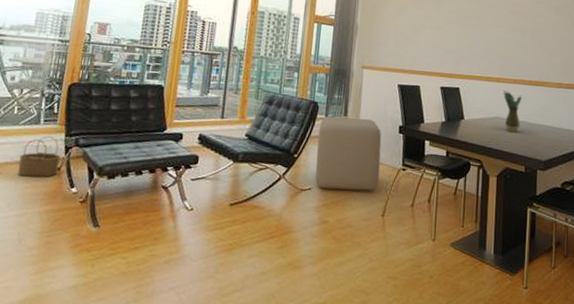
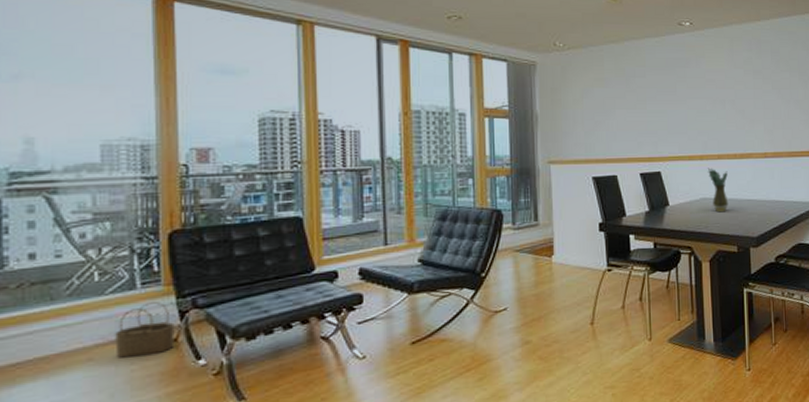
pouf: present [315,116,382,191] -> none [506,220,584,306]

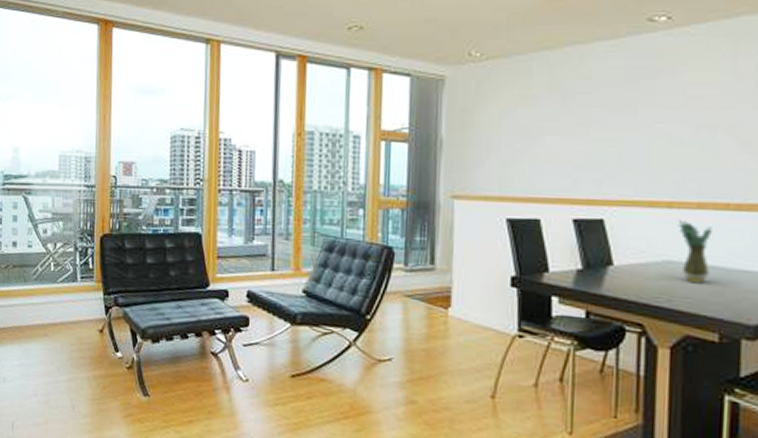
wicker basket: present [115,302,175,358] -> none [62,295,102,341]

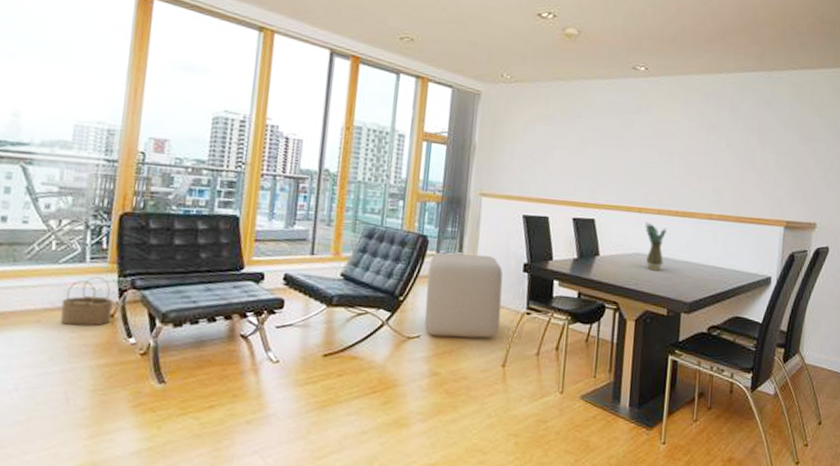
wicker basket: none [62,295,102,341] -> present [60,277,114,327]
pouf: none [395,265,486,364] -> present [424,253,503,339]

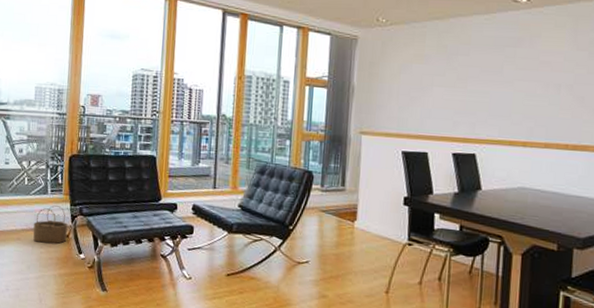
pouf: present [424,253,503,339] -> none [312,187,384,266]
vase: present [644,222,667,271] -> none [530,156,555,206]

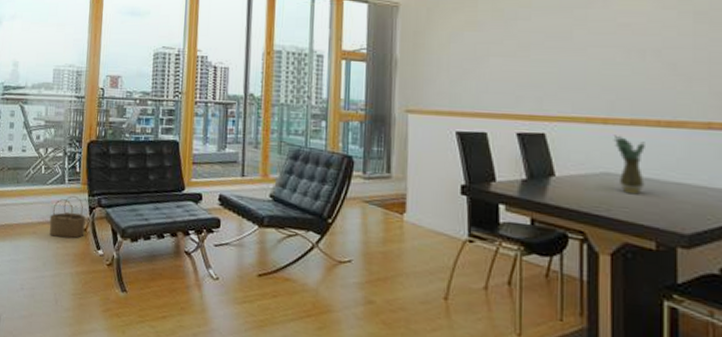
vase: none [530,156,555,206] -> present [613,135,645,195]

